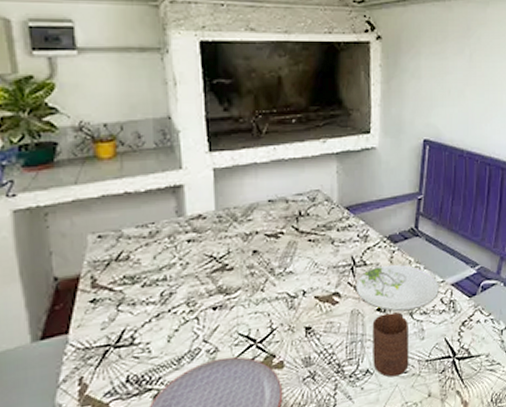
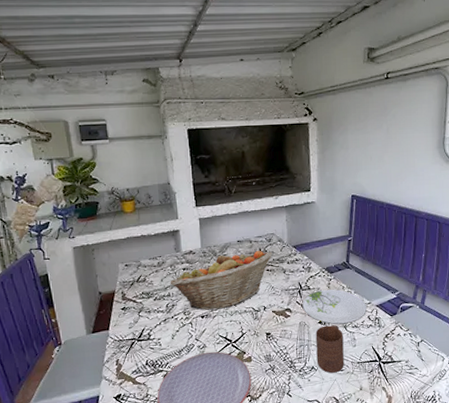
fruit basket: none [167,213,317,299] -> present [170,250,273,310]

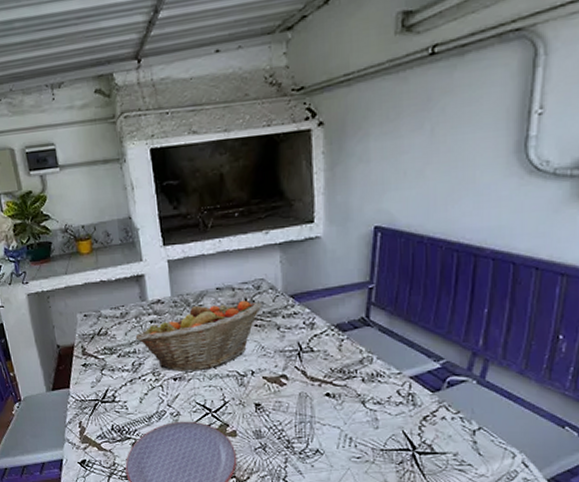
plate: present [302,289,367,325] -> none [302,352,396,399]
cup: present [315,325,344,373] -> none [321,399,362,460]

